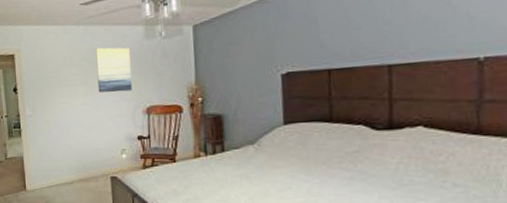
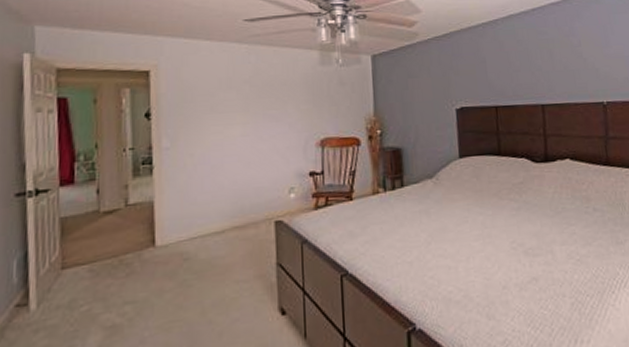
wall art: present [96,47,132,93] -> none [261,70,304,122]

